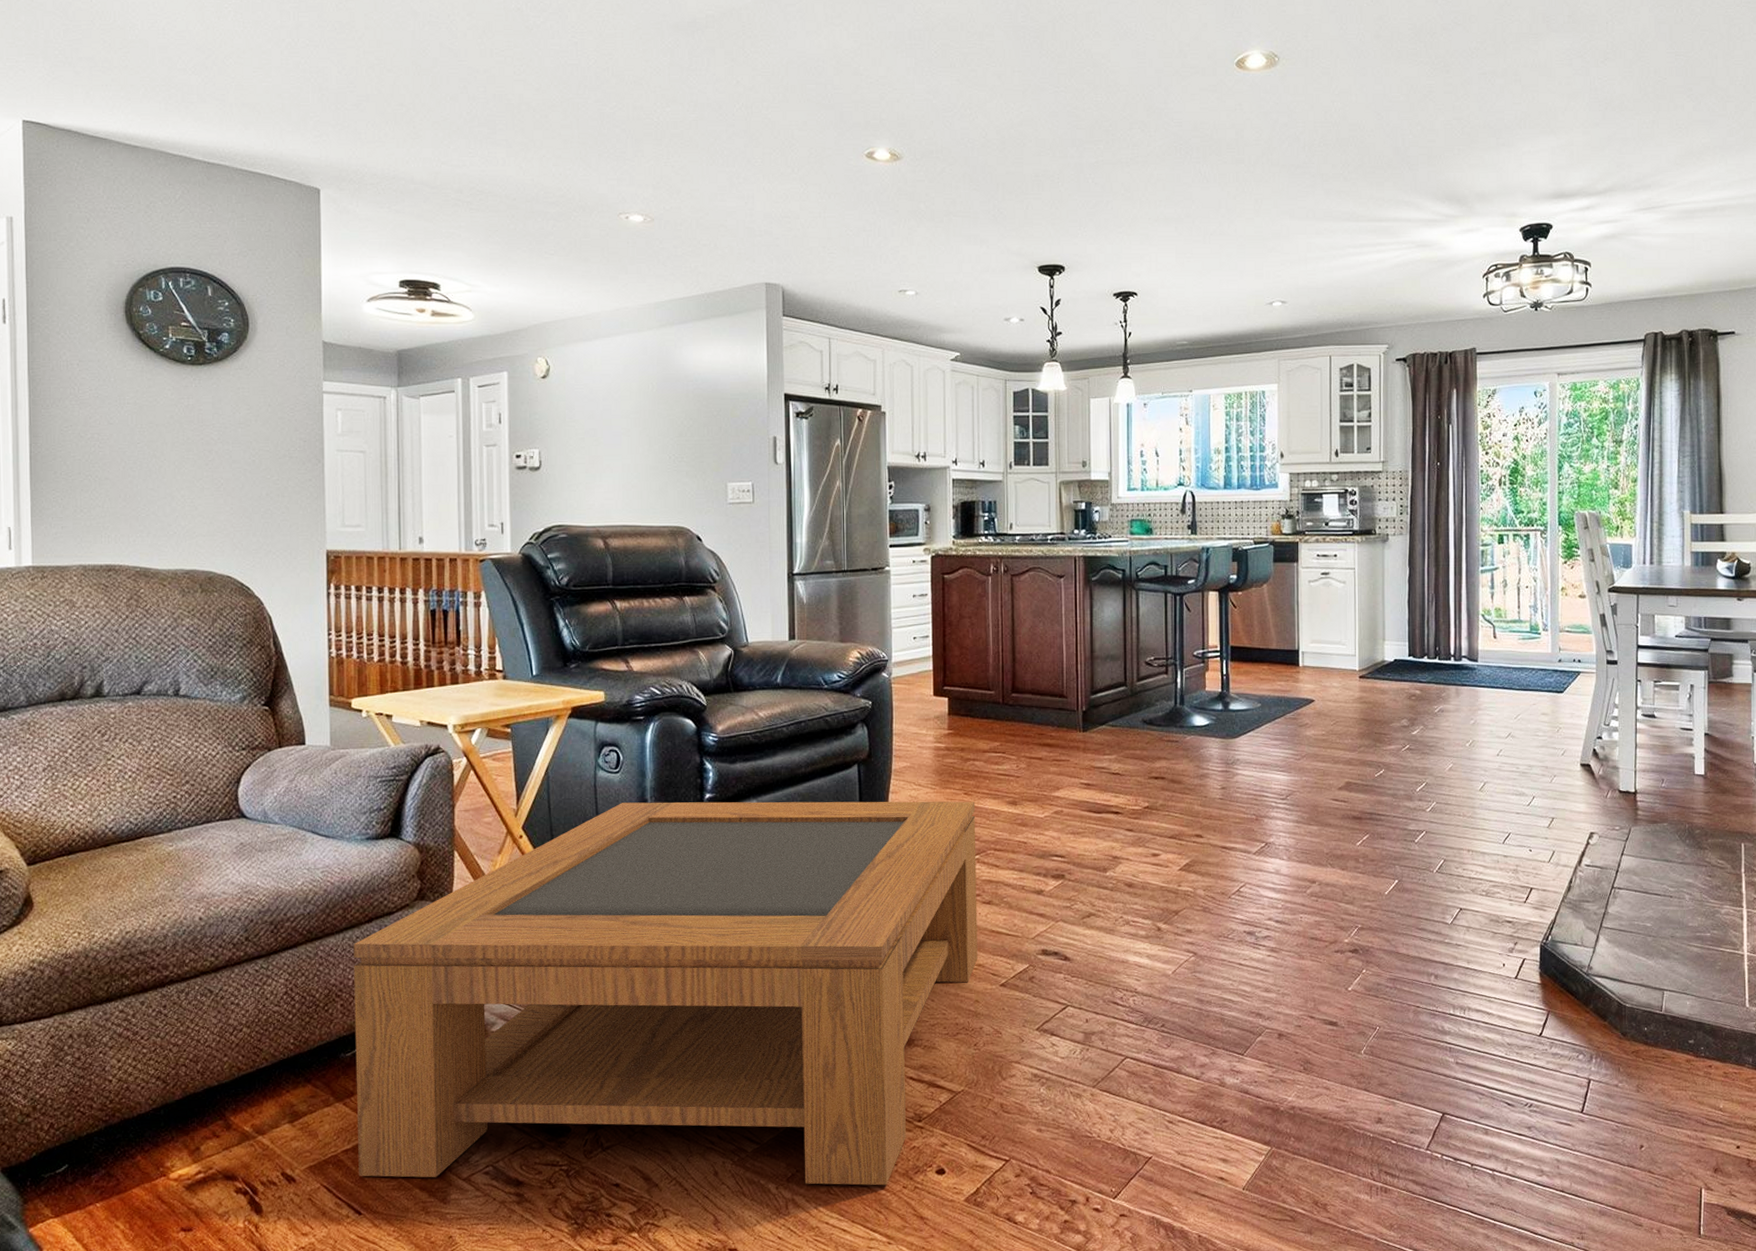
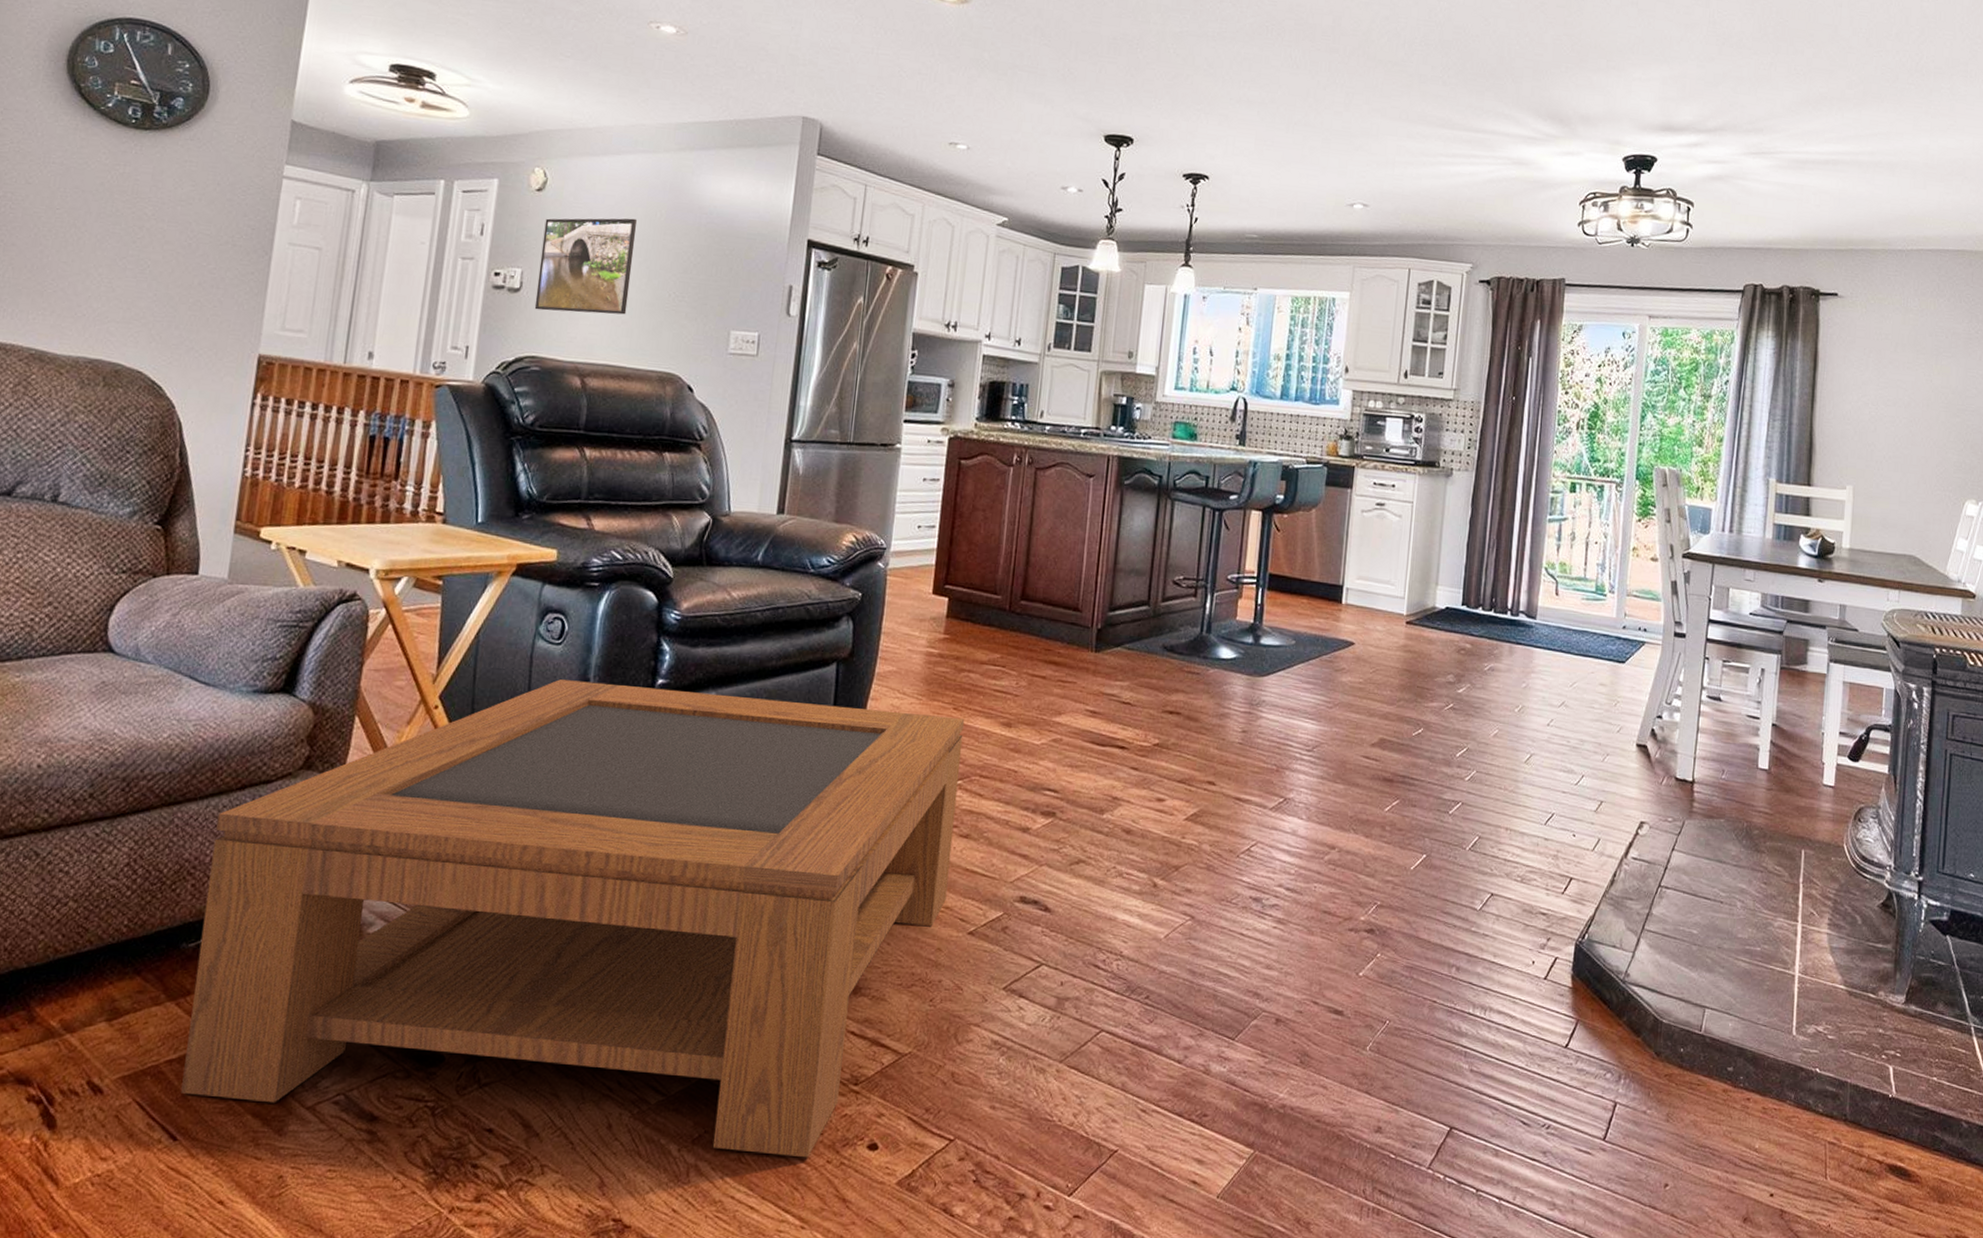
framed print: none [553,393,635,484] -> present [534,218,638,315]

